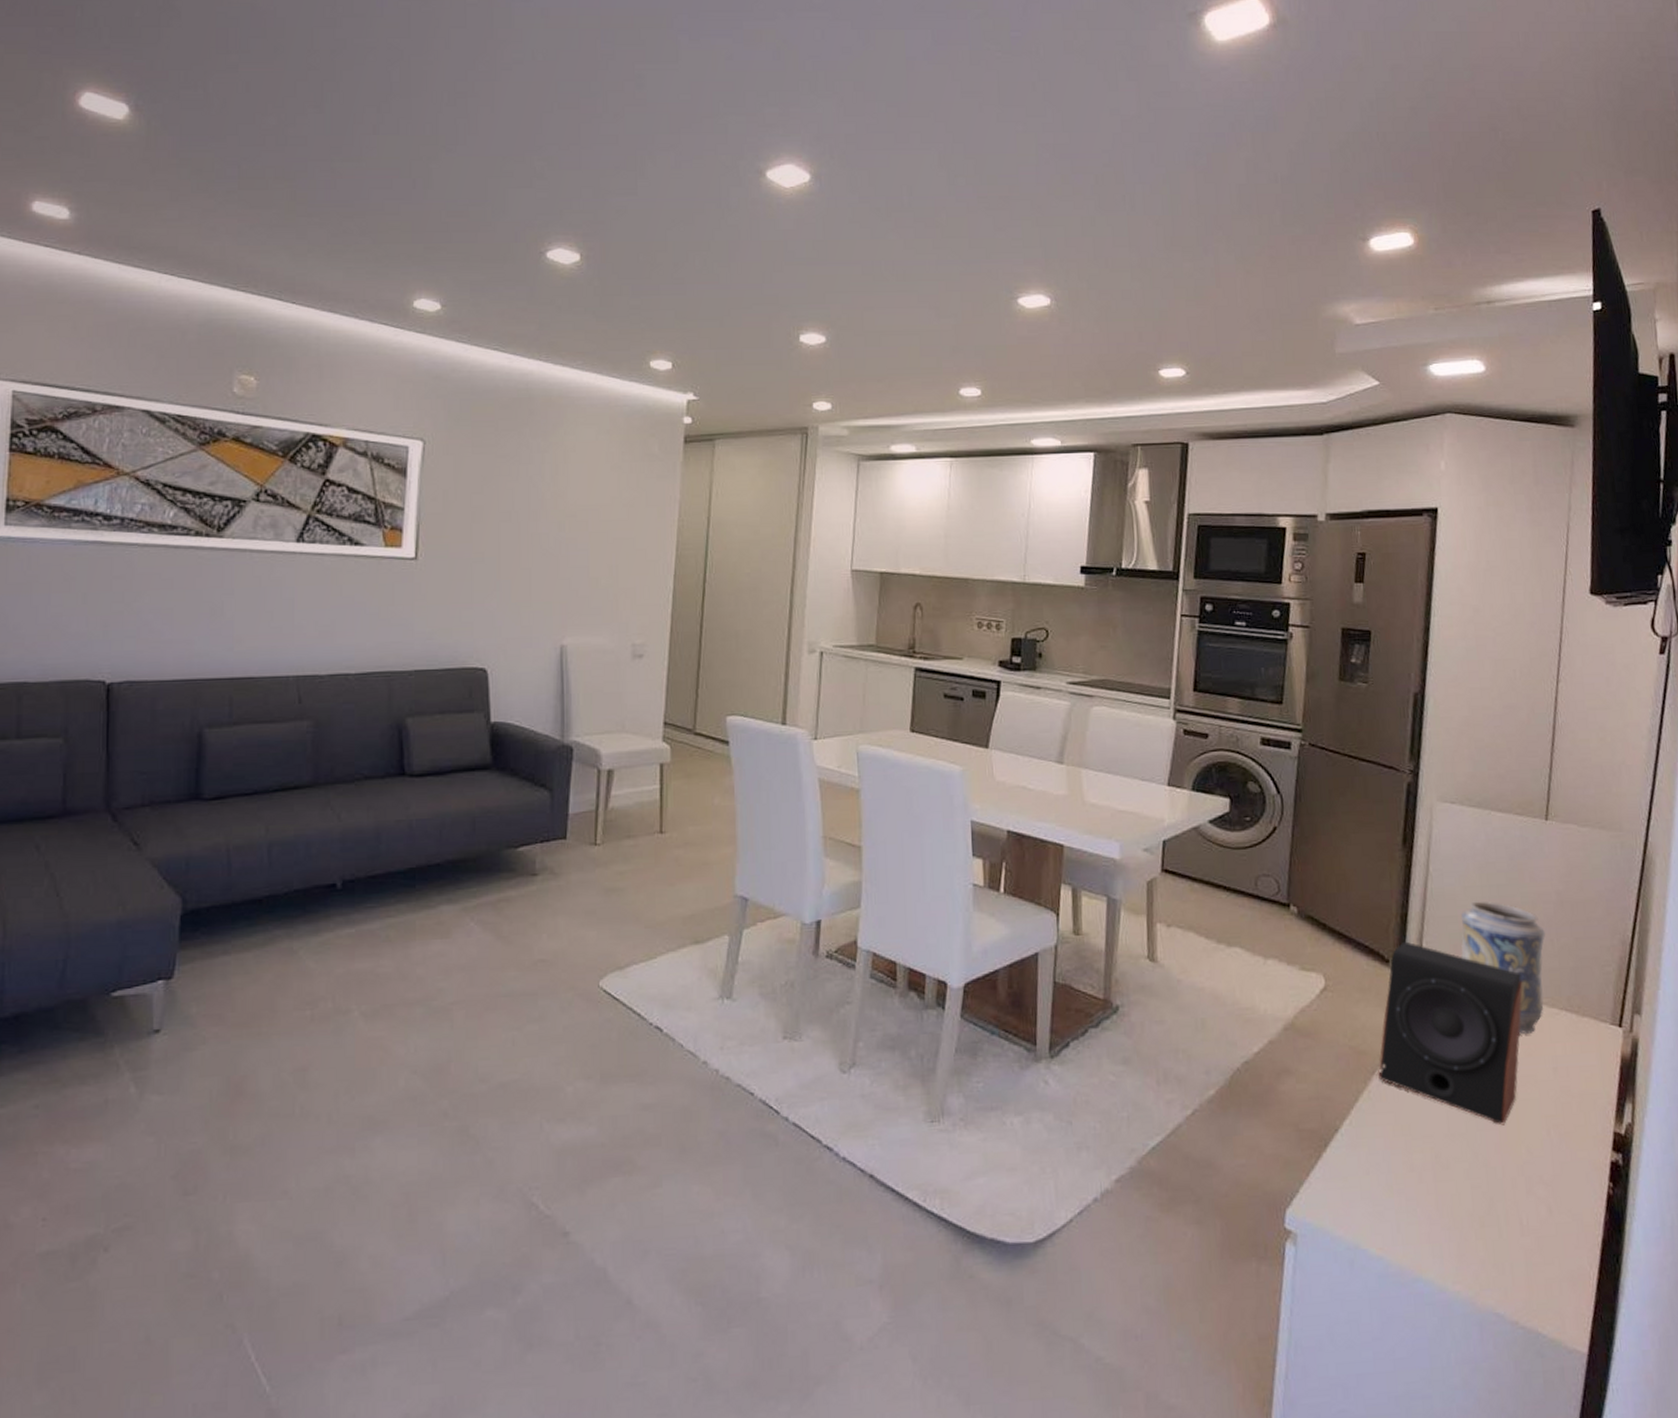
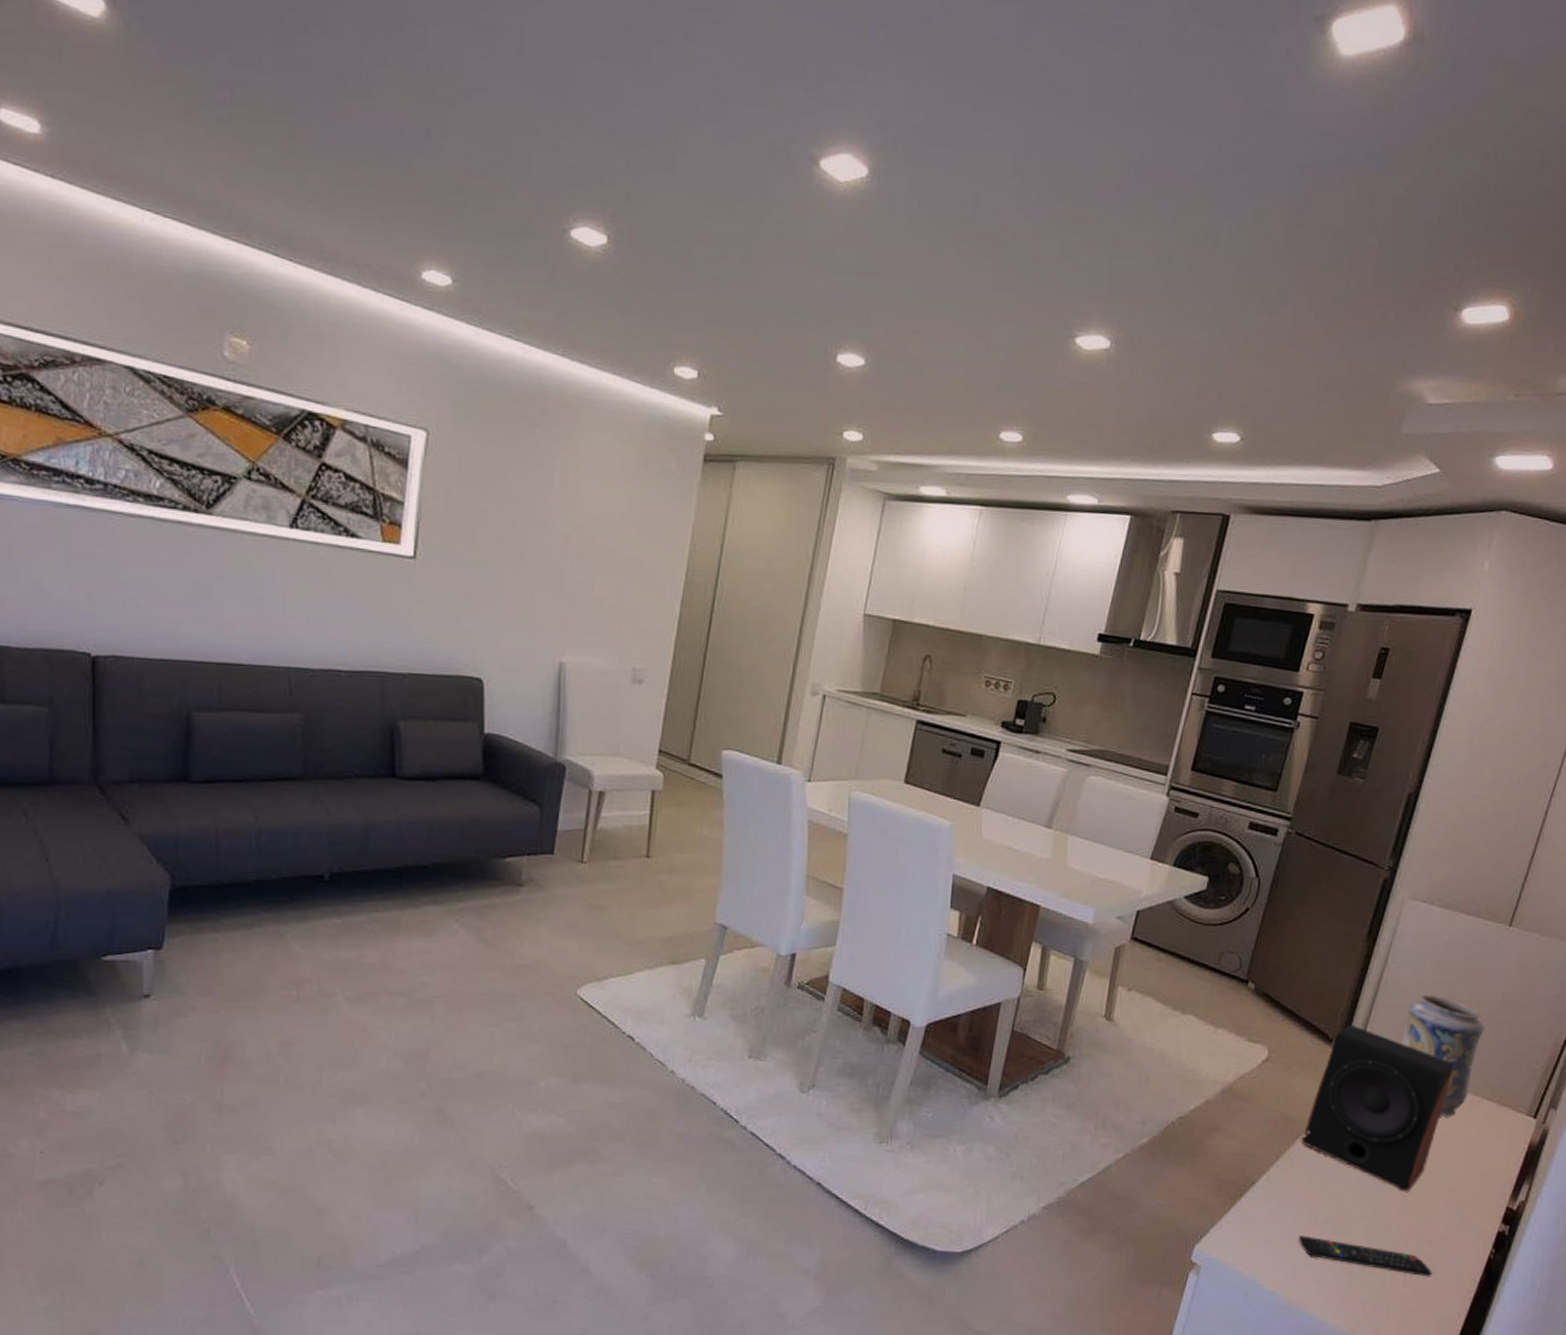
remote control: none [1396,1186,1551,1223] -> present [1298,1235,1432,1277]

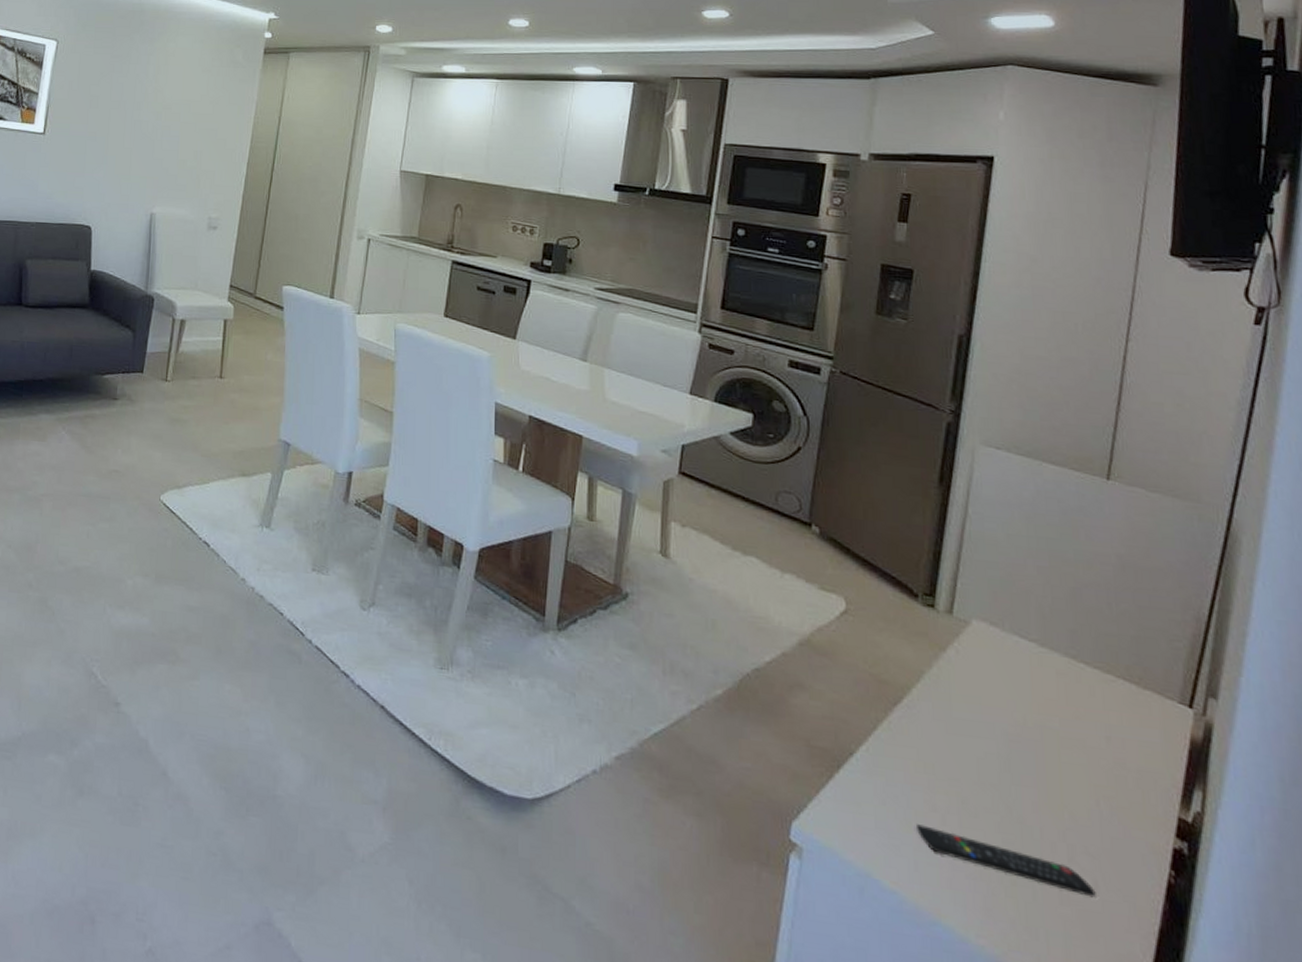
speaker: present [1301,1024,1454,1193] -> none [901,579,1073,785]
decorative vase: present [1401,994,1485,1116] -> none [1001,550,1102,696]

